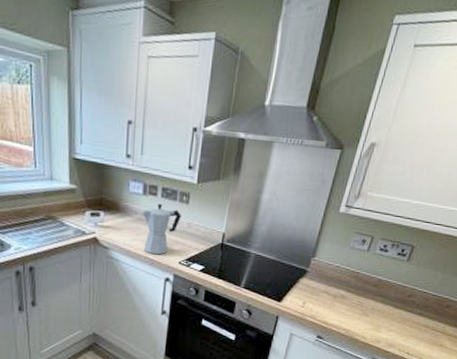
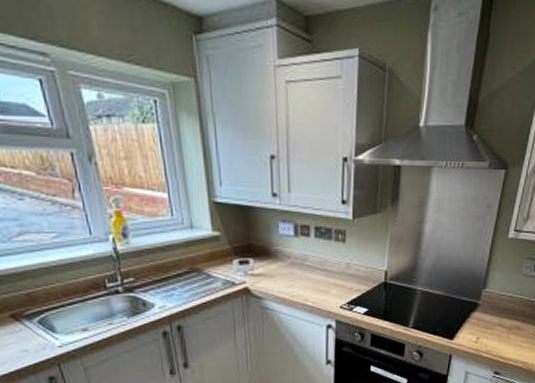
moka pot: present [141,204,181,255] -> none [294,245,338,301]

